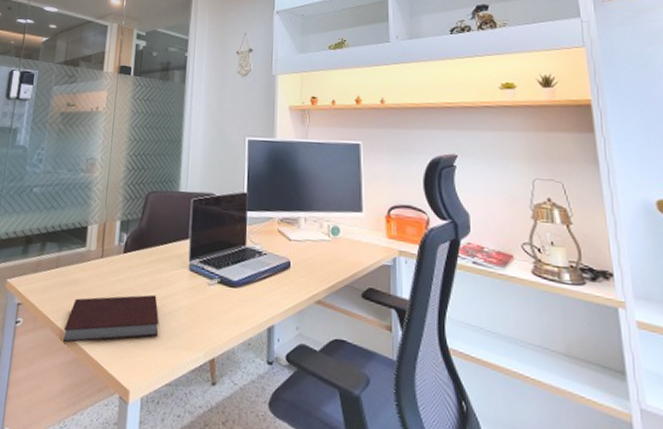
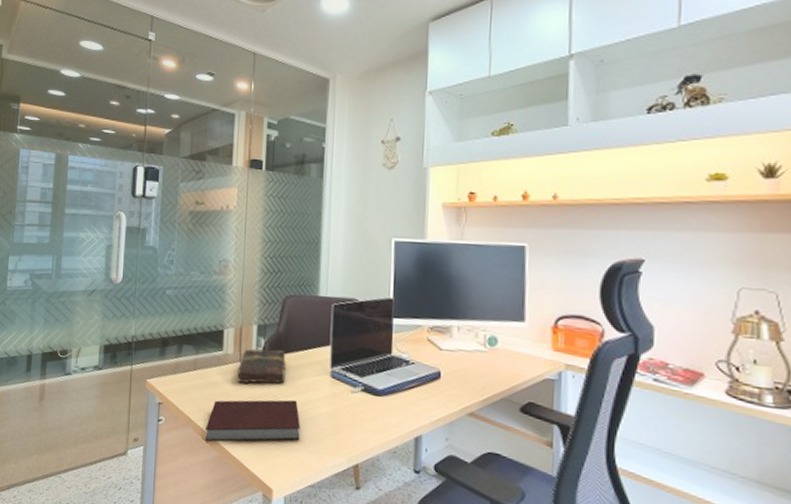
book: none [98,245,147,280] -> present [237,349,286,384]

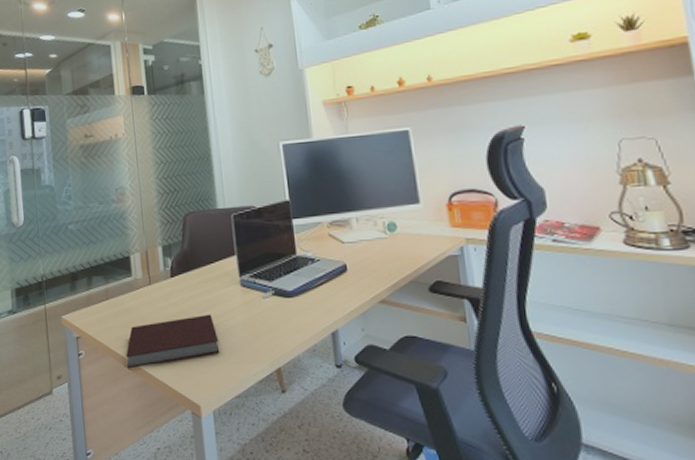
book: present [237,349,286,384] -> none [149,267,197,305]

